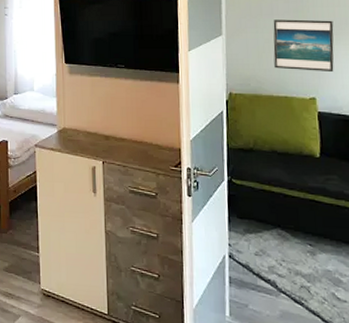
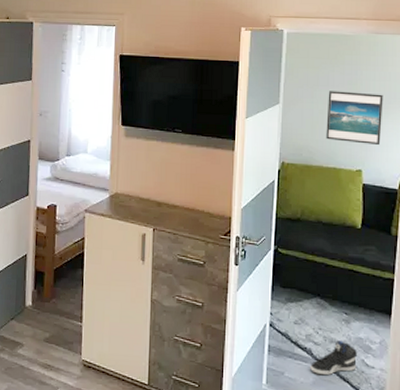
sneaker: none [275,273,328,308] -> present [310,340,358,375]

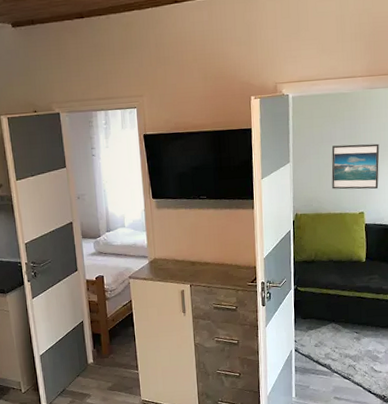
sneaker: present [310,340,358,375] -> none [330,355,368,383]

